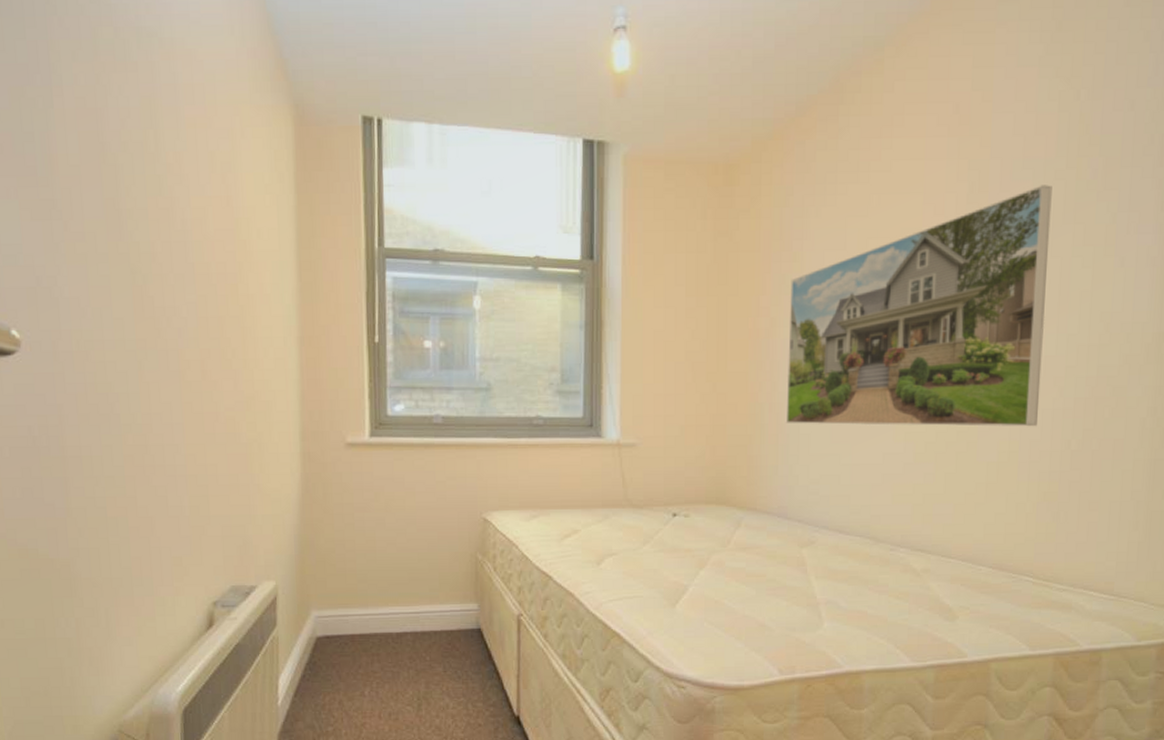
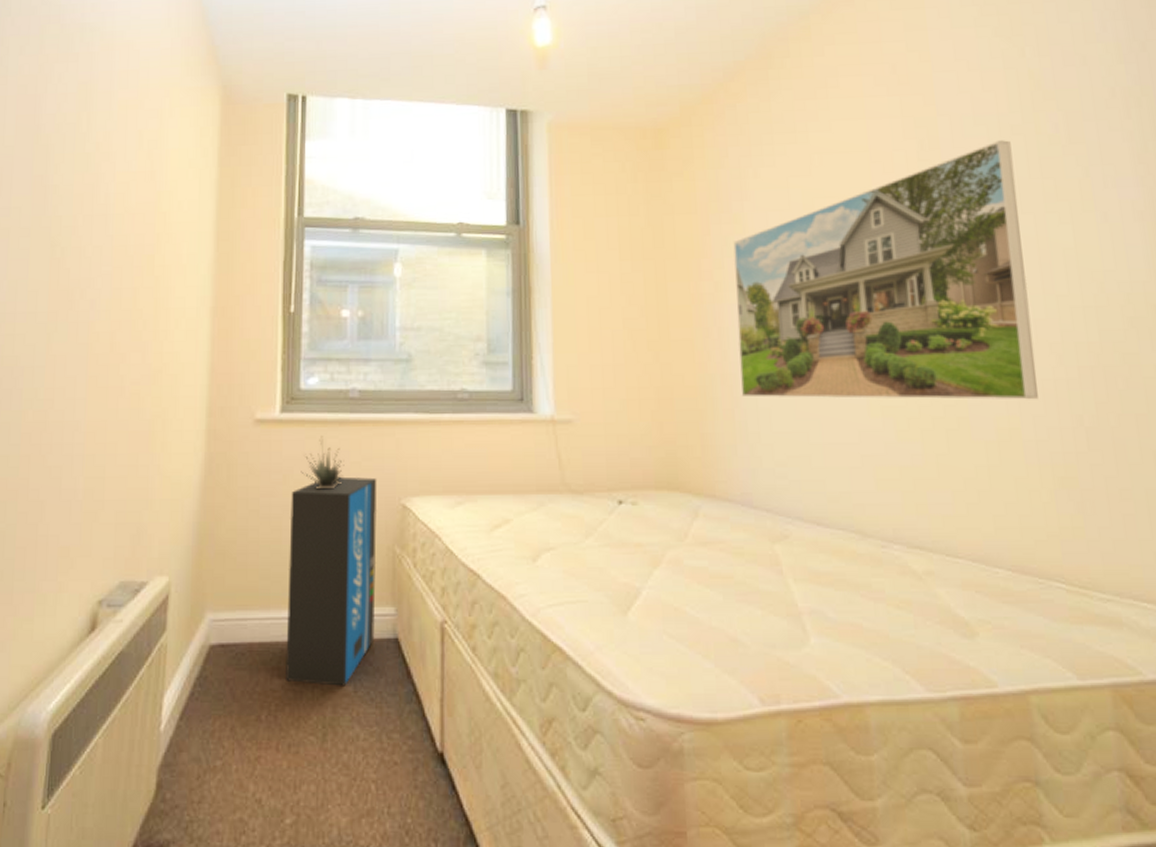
air purifier: none [382,495,461,668] -> present [286,477,377,686]
succulent plant: none [391,458,431,506] -> present [301,436,344,490]

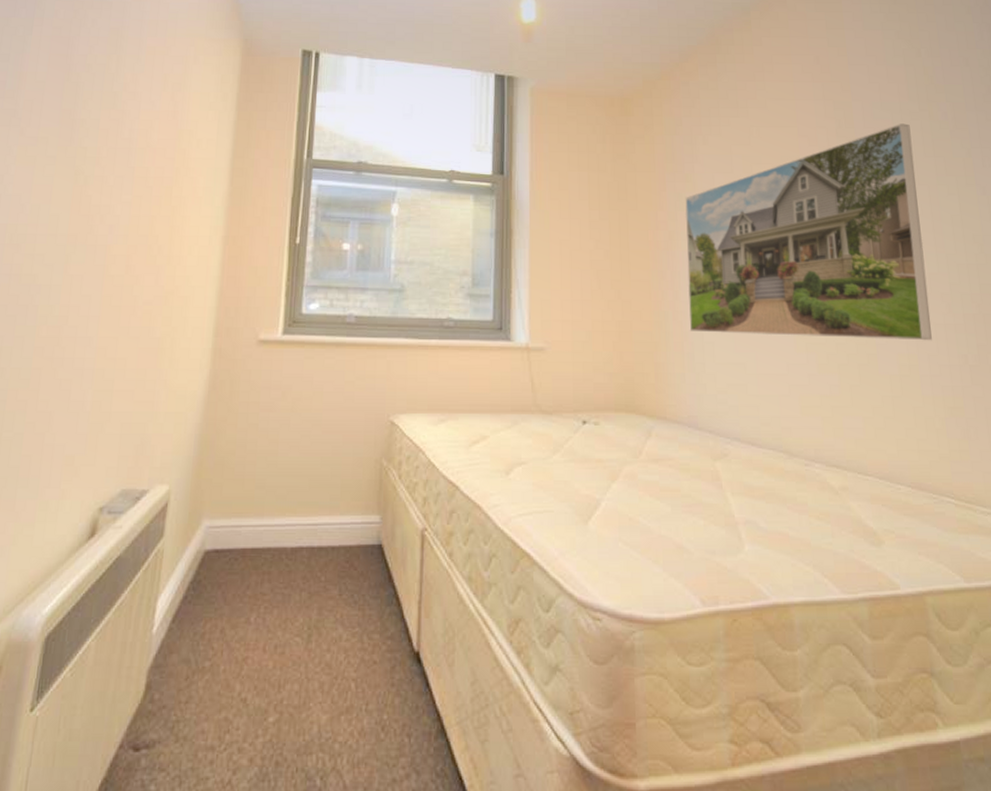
air purifier: present [286,477,377,686] -> none [275,395,369,590]
succulent plant: present [301,436,344,490] -> none [299,357,339,406]

